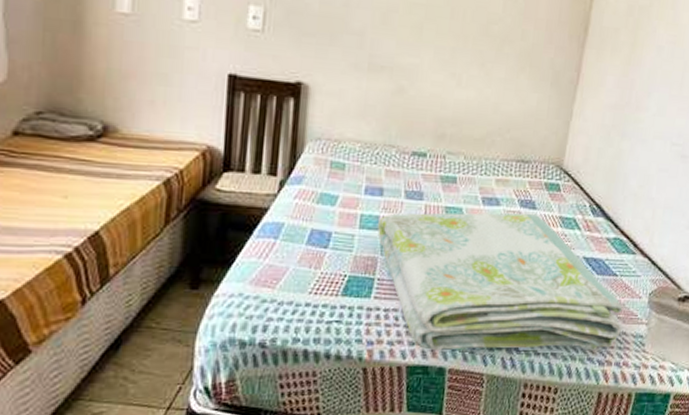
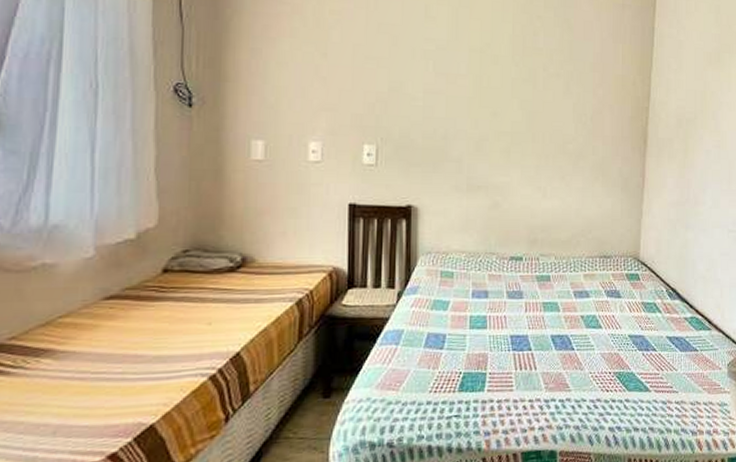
towel: present [377,212,623,351] -> none [485,301,707,436]

